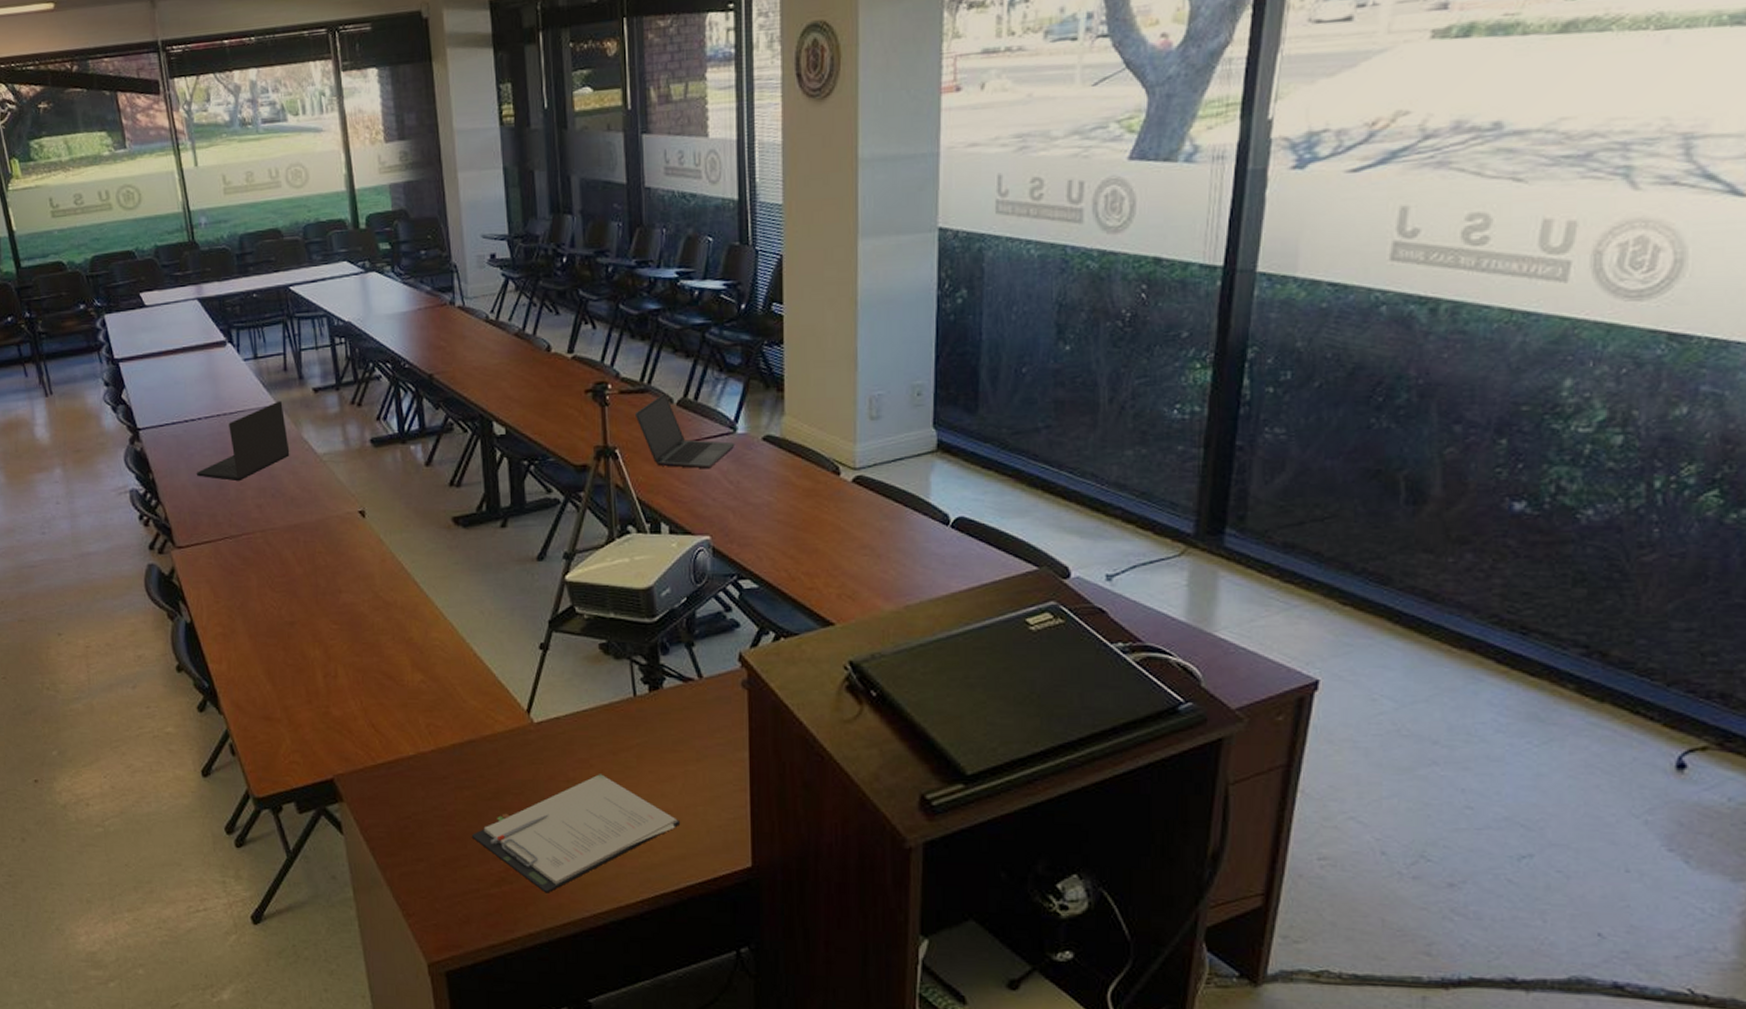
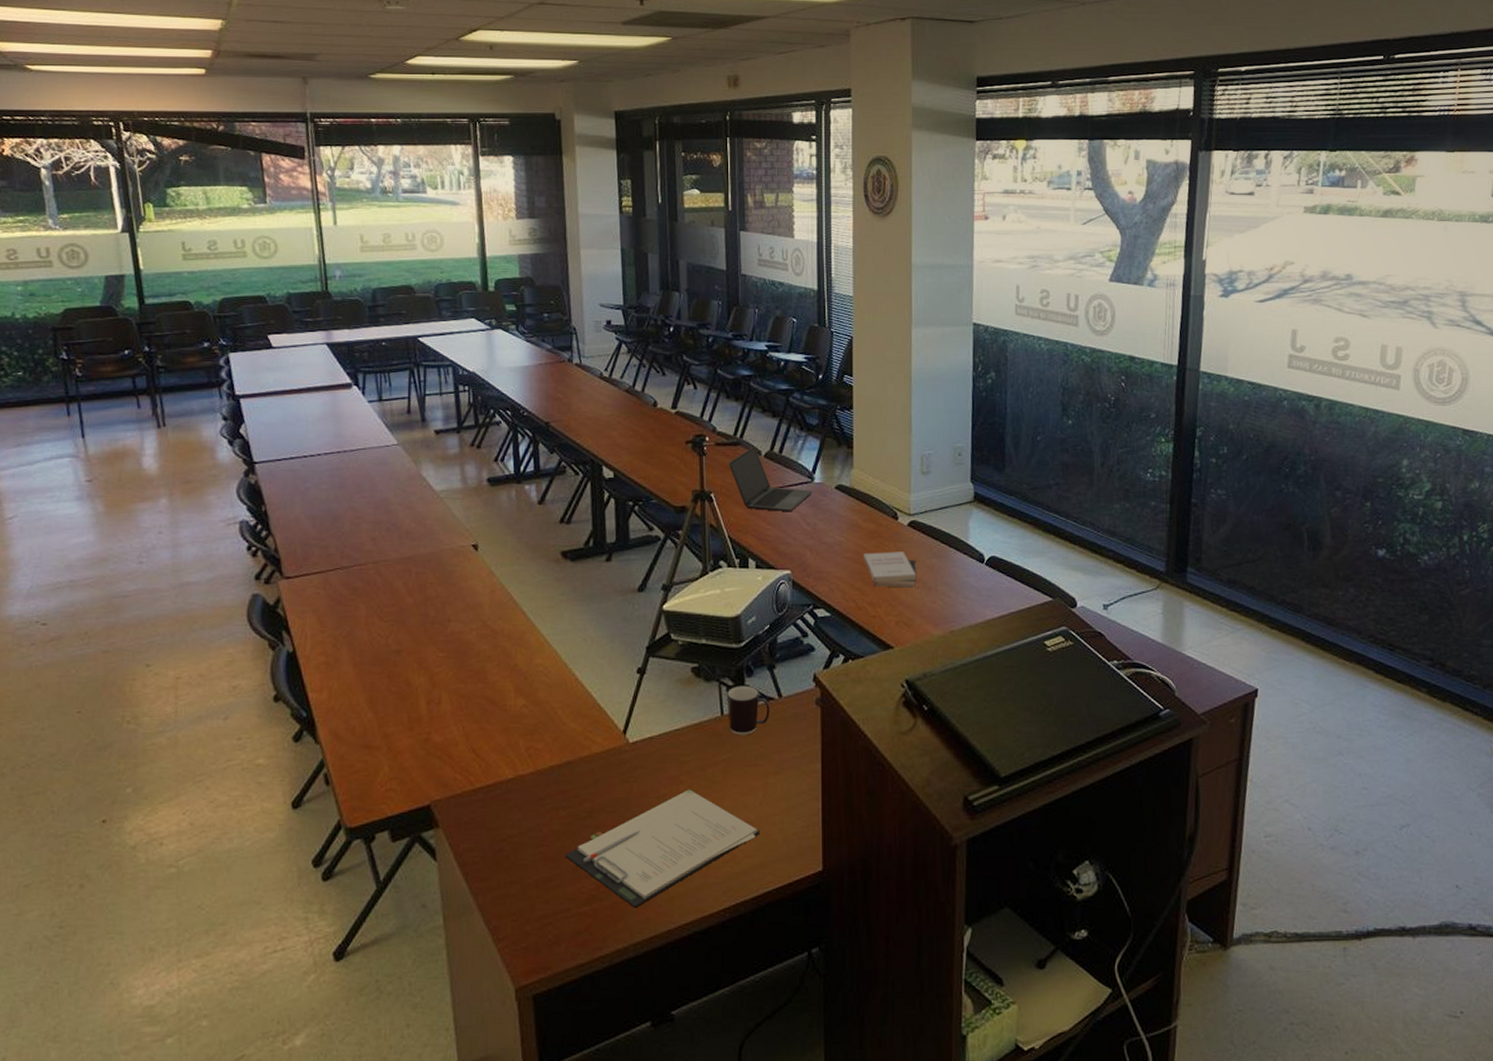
laptop: present [197,400,290,481] -> none [312,440,408,514]
mug: none [639,664,689,719] -> present [726,685,770,735]
books: none [798,512,863,555] -> present [864,551,917,588]

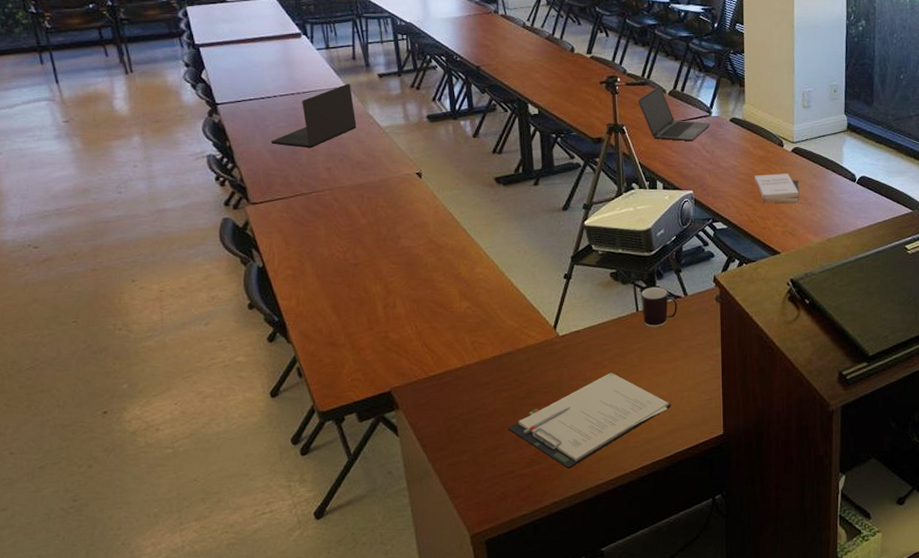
laptop: none [312,440,408,514] -> present [272,83,357,148]

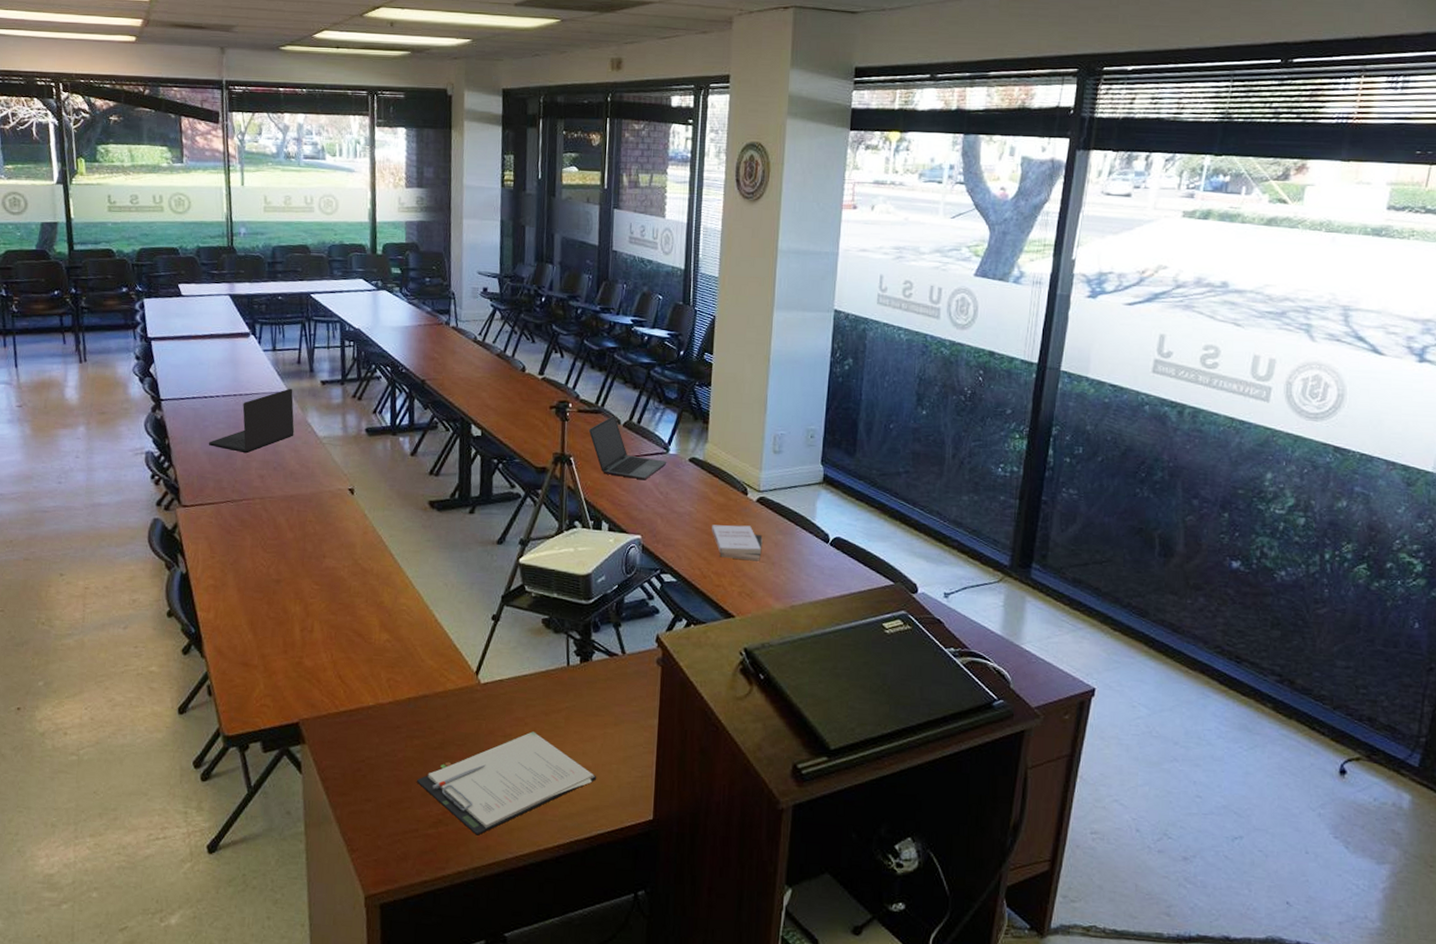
mug: present [640,286,677,328] -> none [573,639,613,687]

